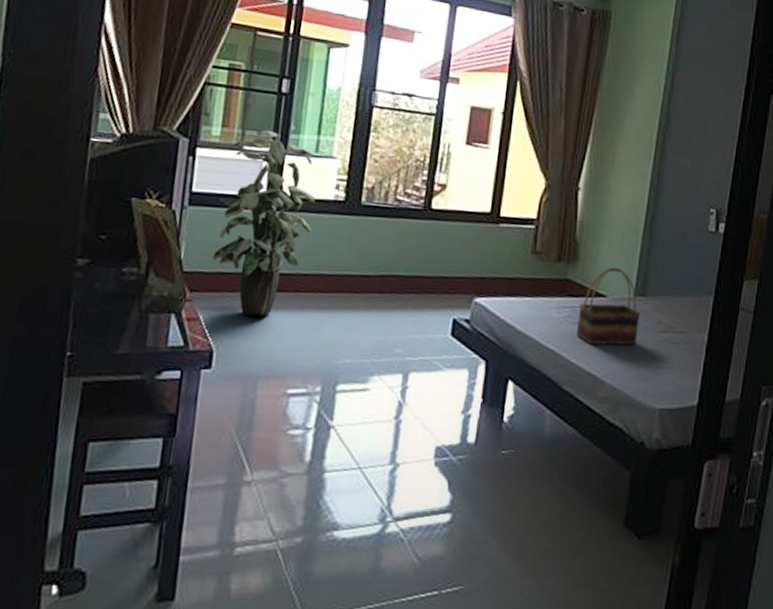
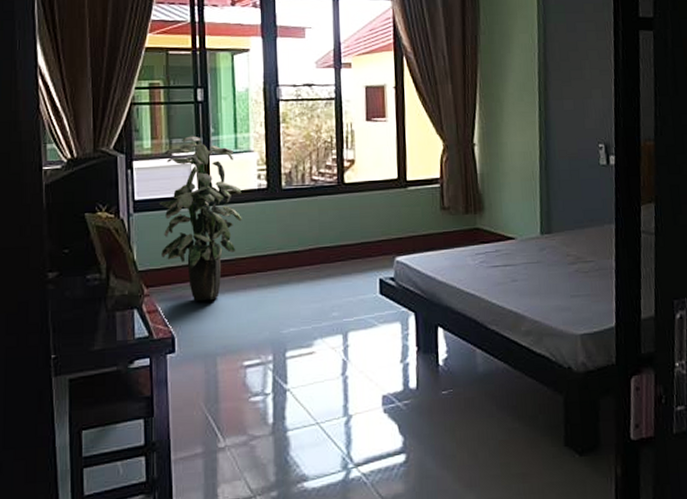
woven basket: present [577,267,641,346] -> none [491,211,550,285]

